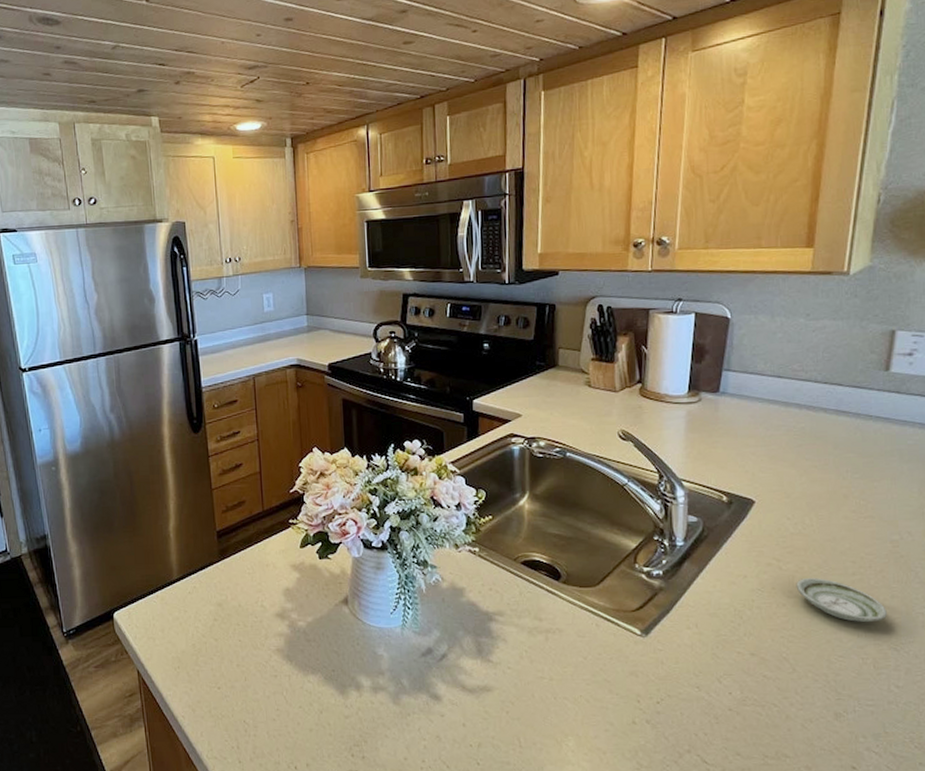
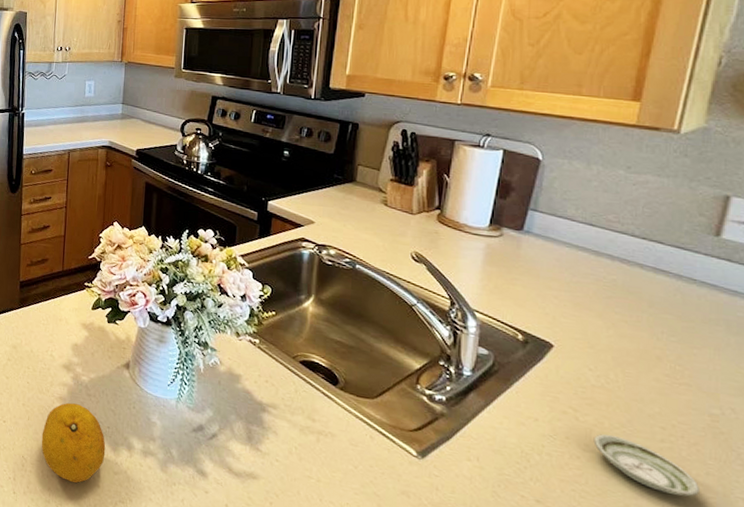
fruit: none [262,653,334,737] -> present [41,402,106,483]

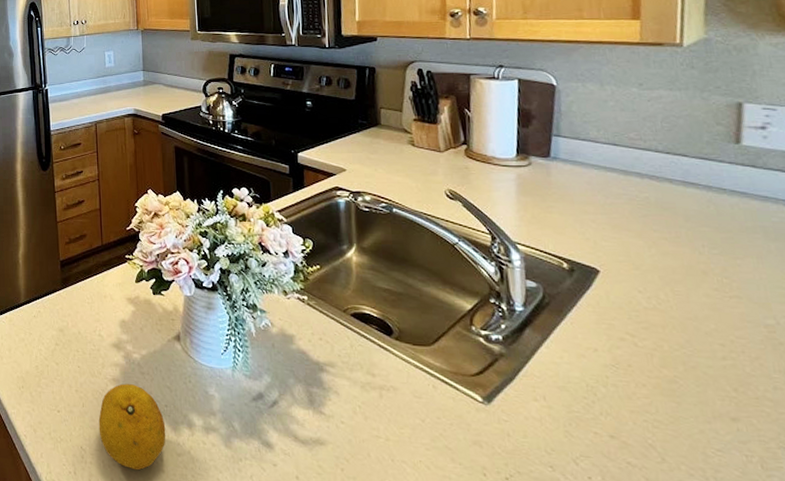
saucer: present [593,434,699,497] -> none [655,357,771,415]

